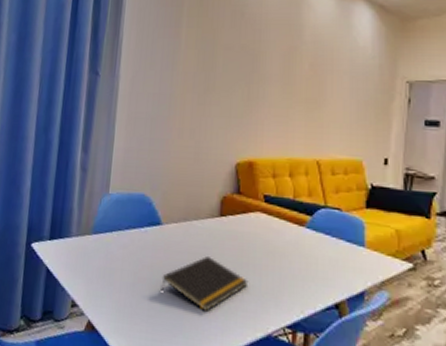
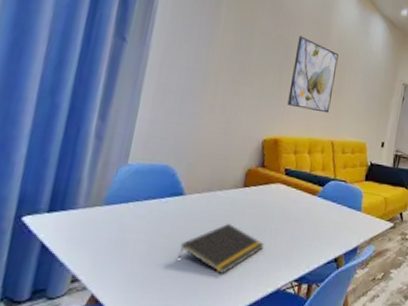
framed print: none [260,43,315,128] -> present [287,36,339,113]

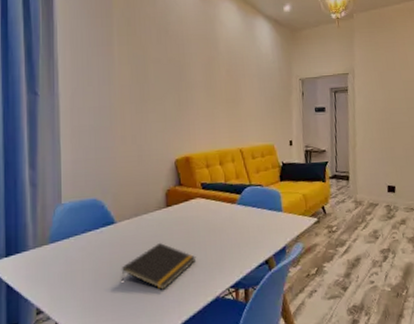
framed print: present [287,36,339,113] -> none [189,55,232,124]

